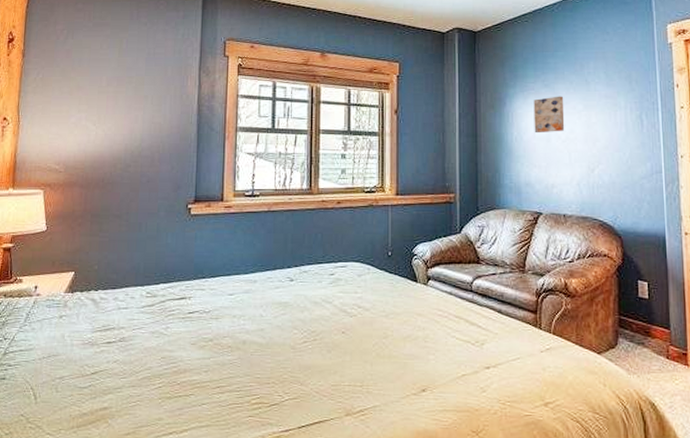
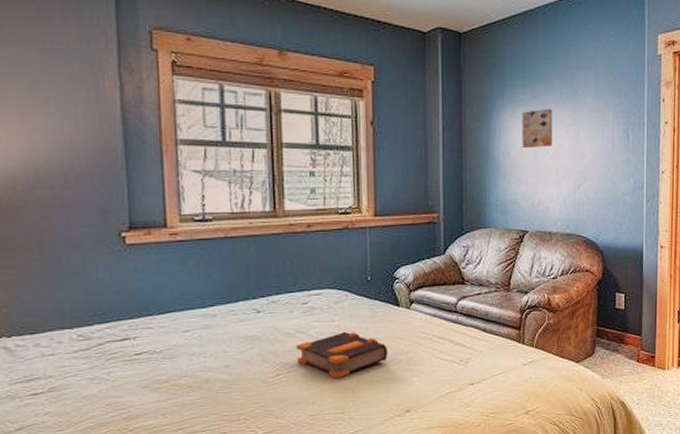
bible: none [322,303,405,351] -> present [296,331,387,380]

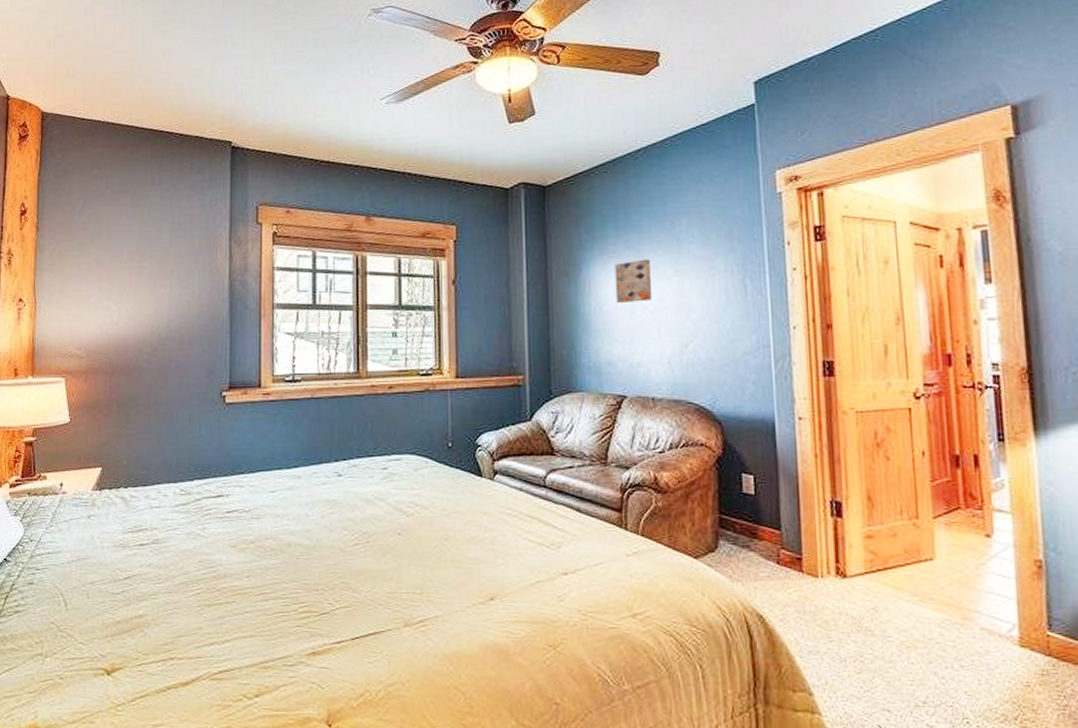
bible: present [296,331,387,380] -> none [375,501,469,555]

